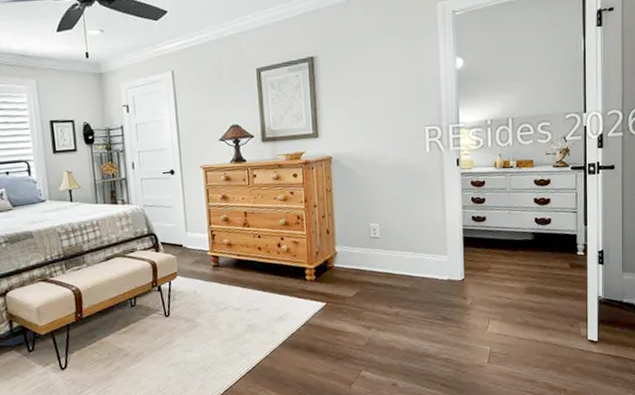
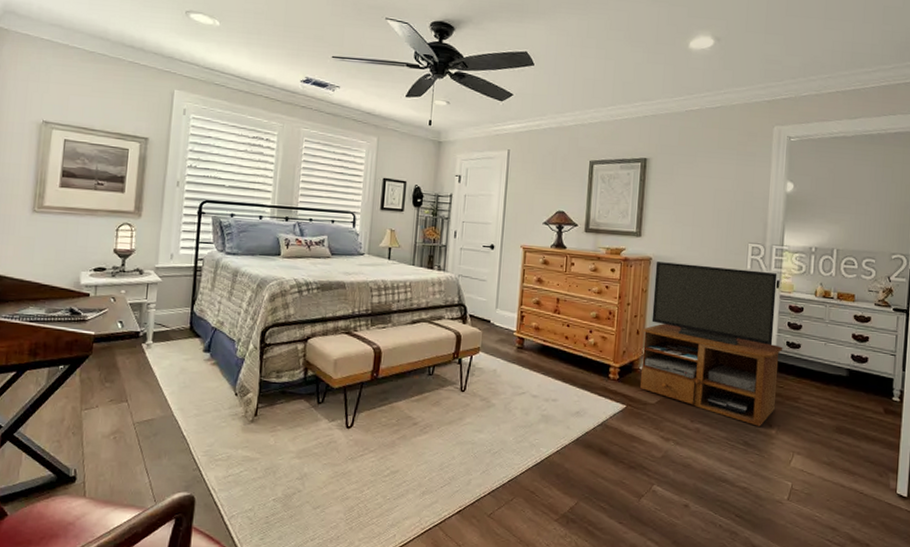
tv stand: none [333,151,470,301] -> present [640,262,783,426]

